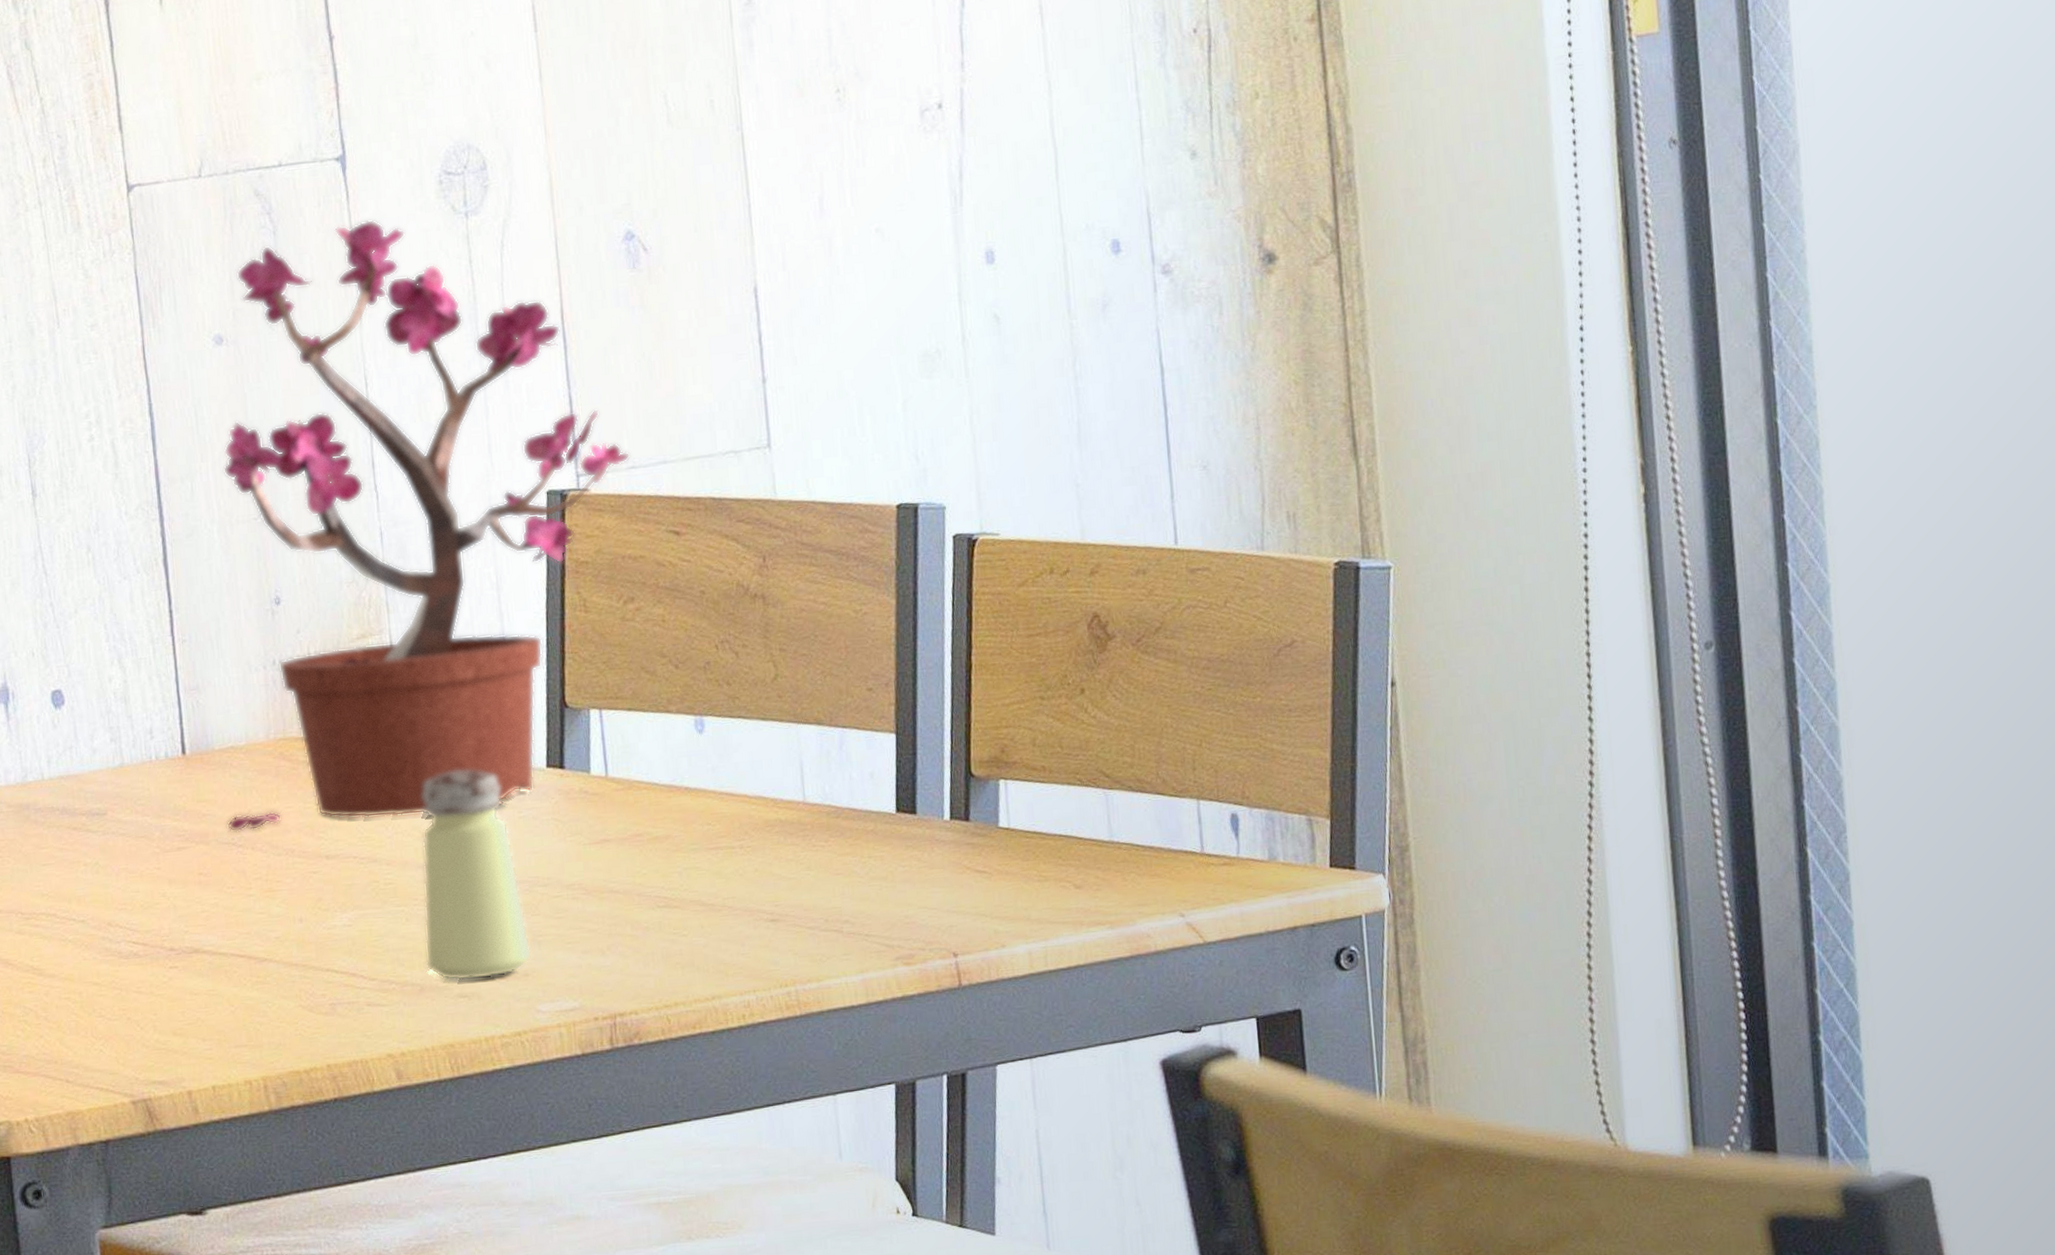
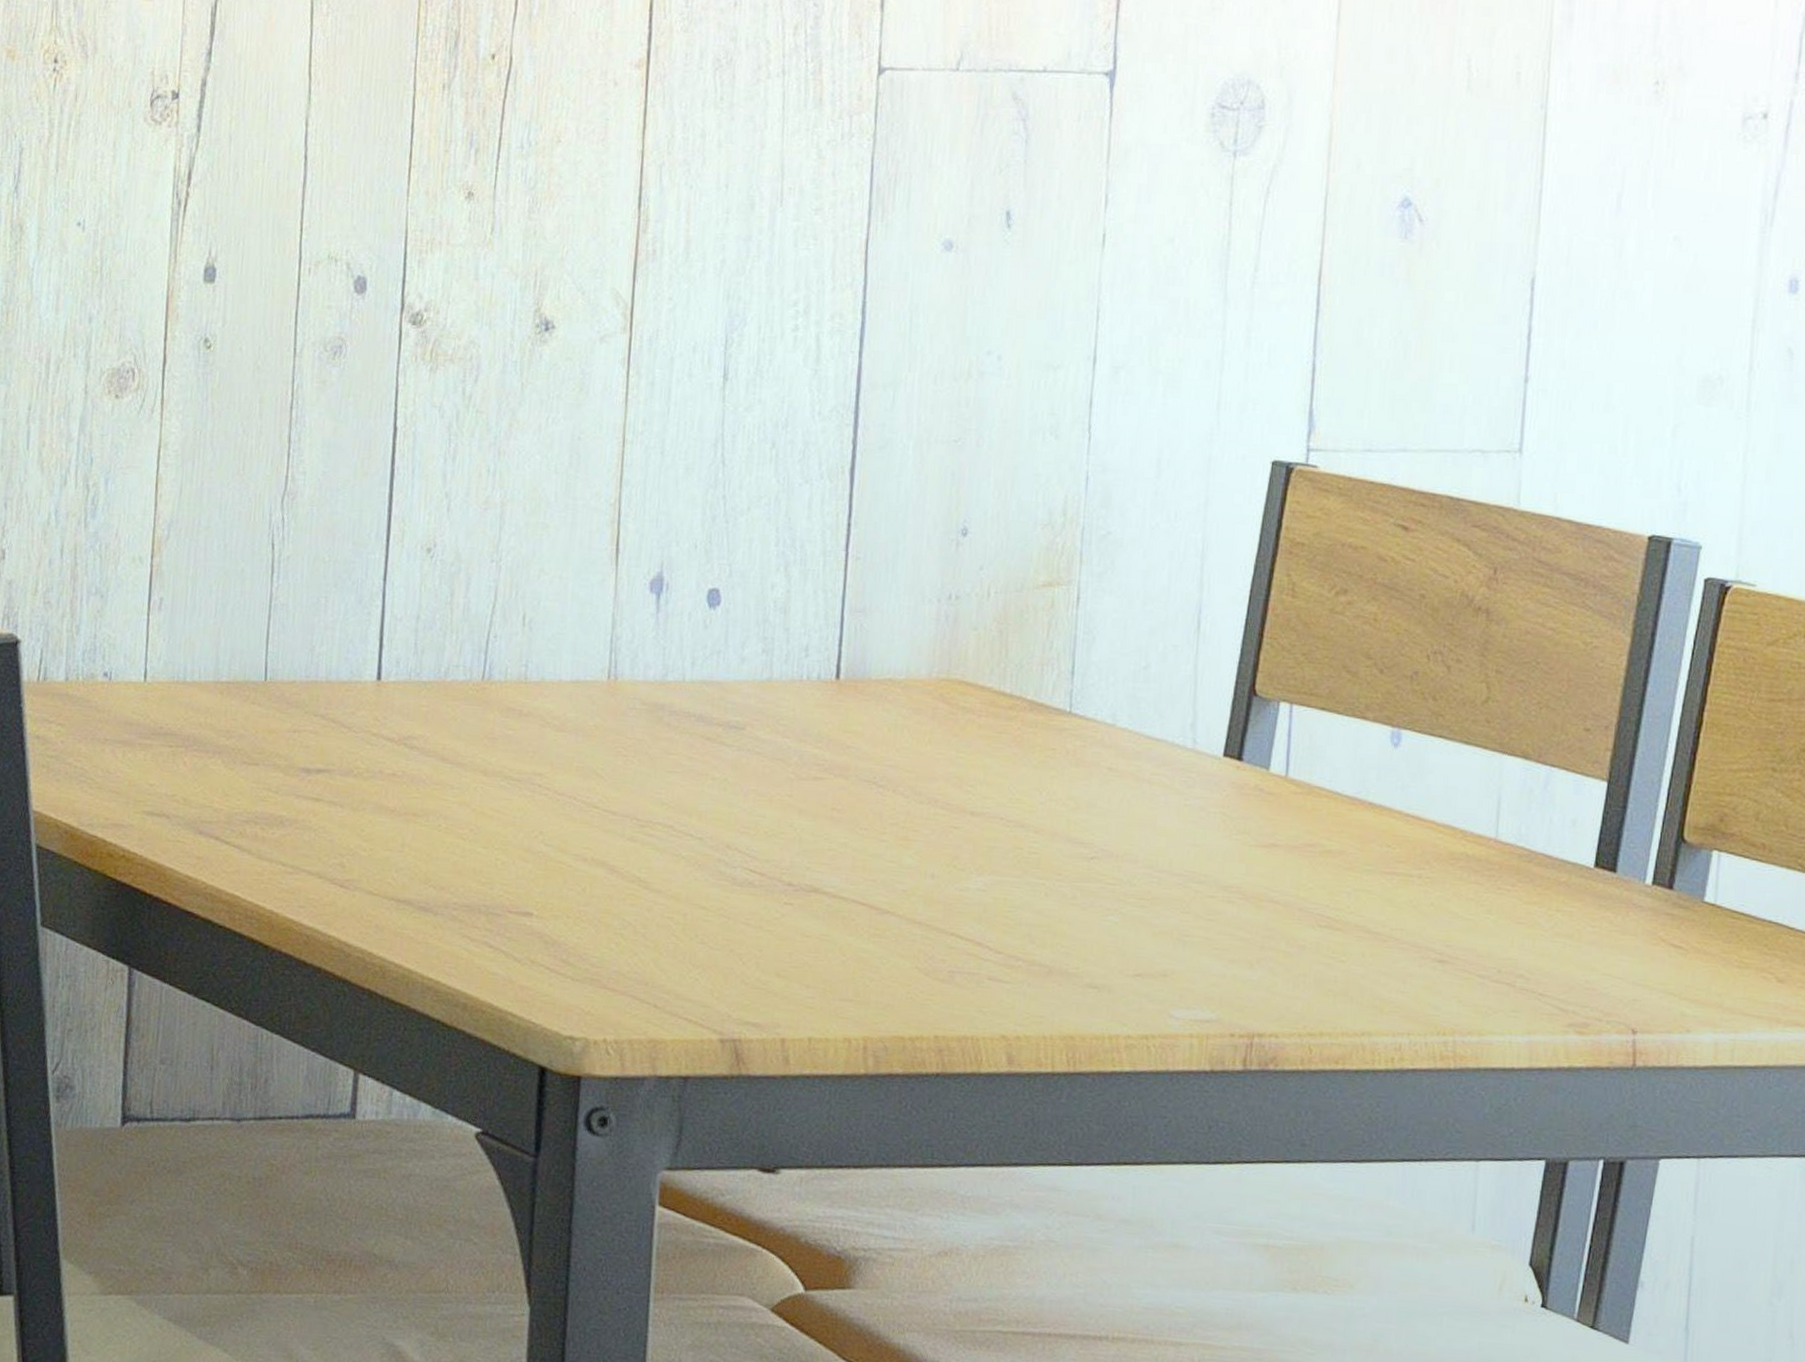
potted plant: present [222,219,630,832] -> none [871,142,1368,784]
saltshaker: present [420,770,532,981] -> none [1058,744,1175,973]

